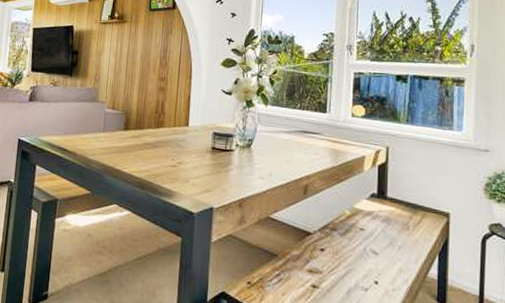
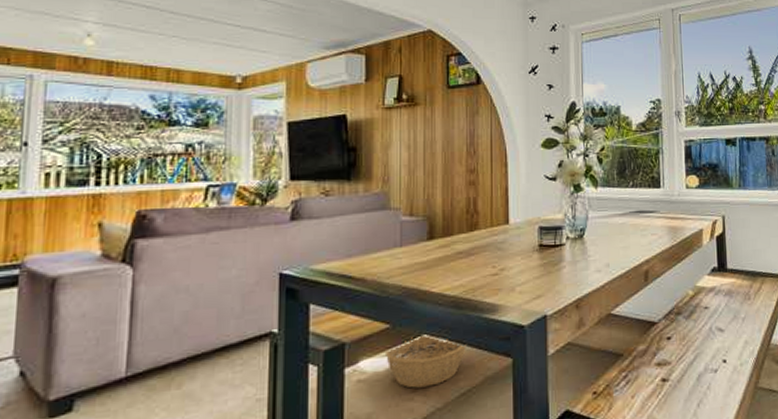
basket: none [85,204,146,246] -> present [386,336,466,388]

